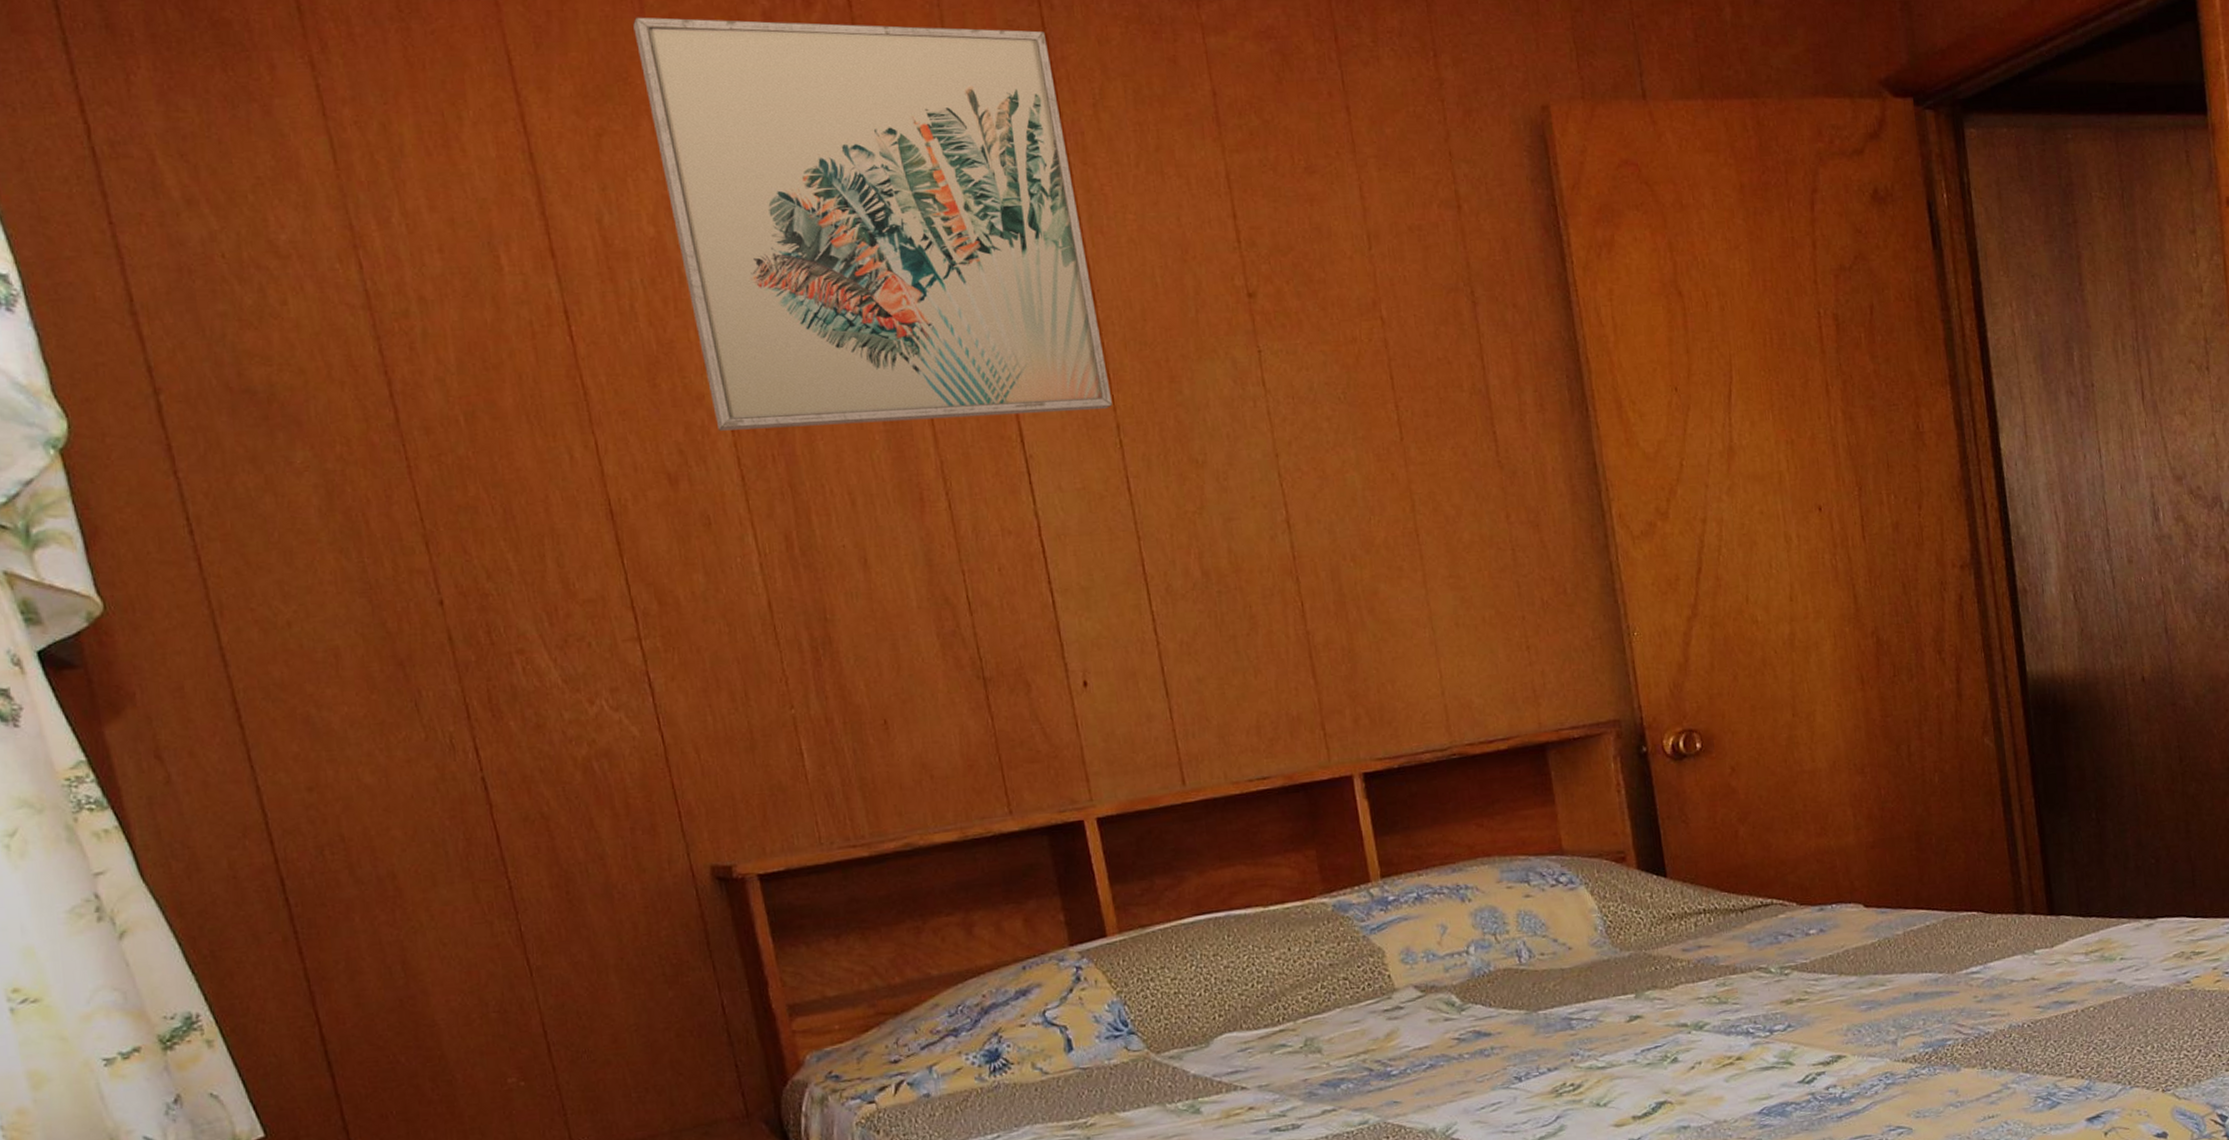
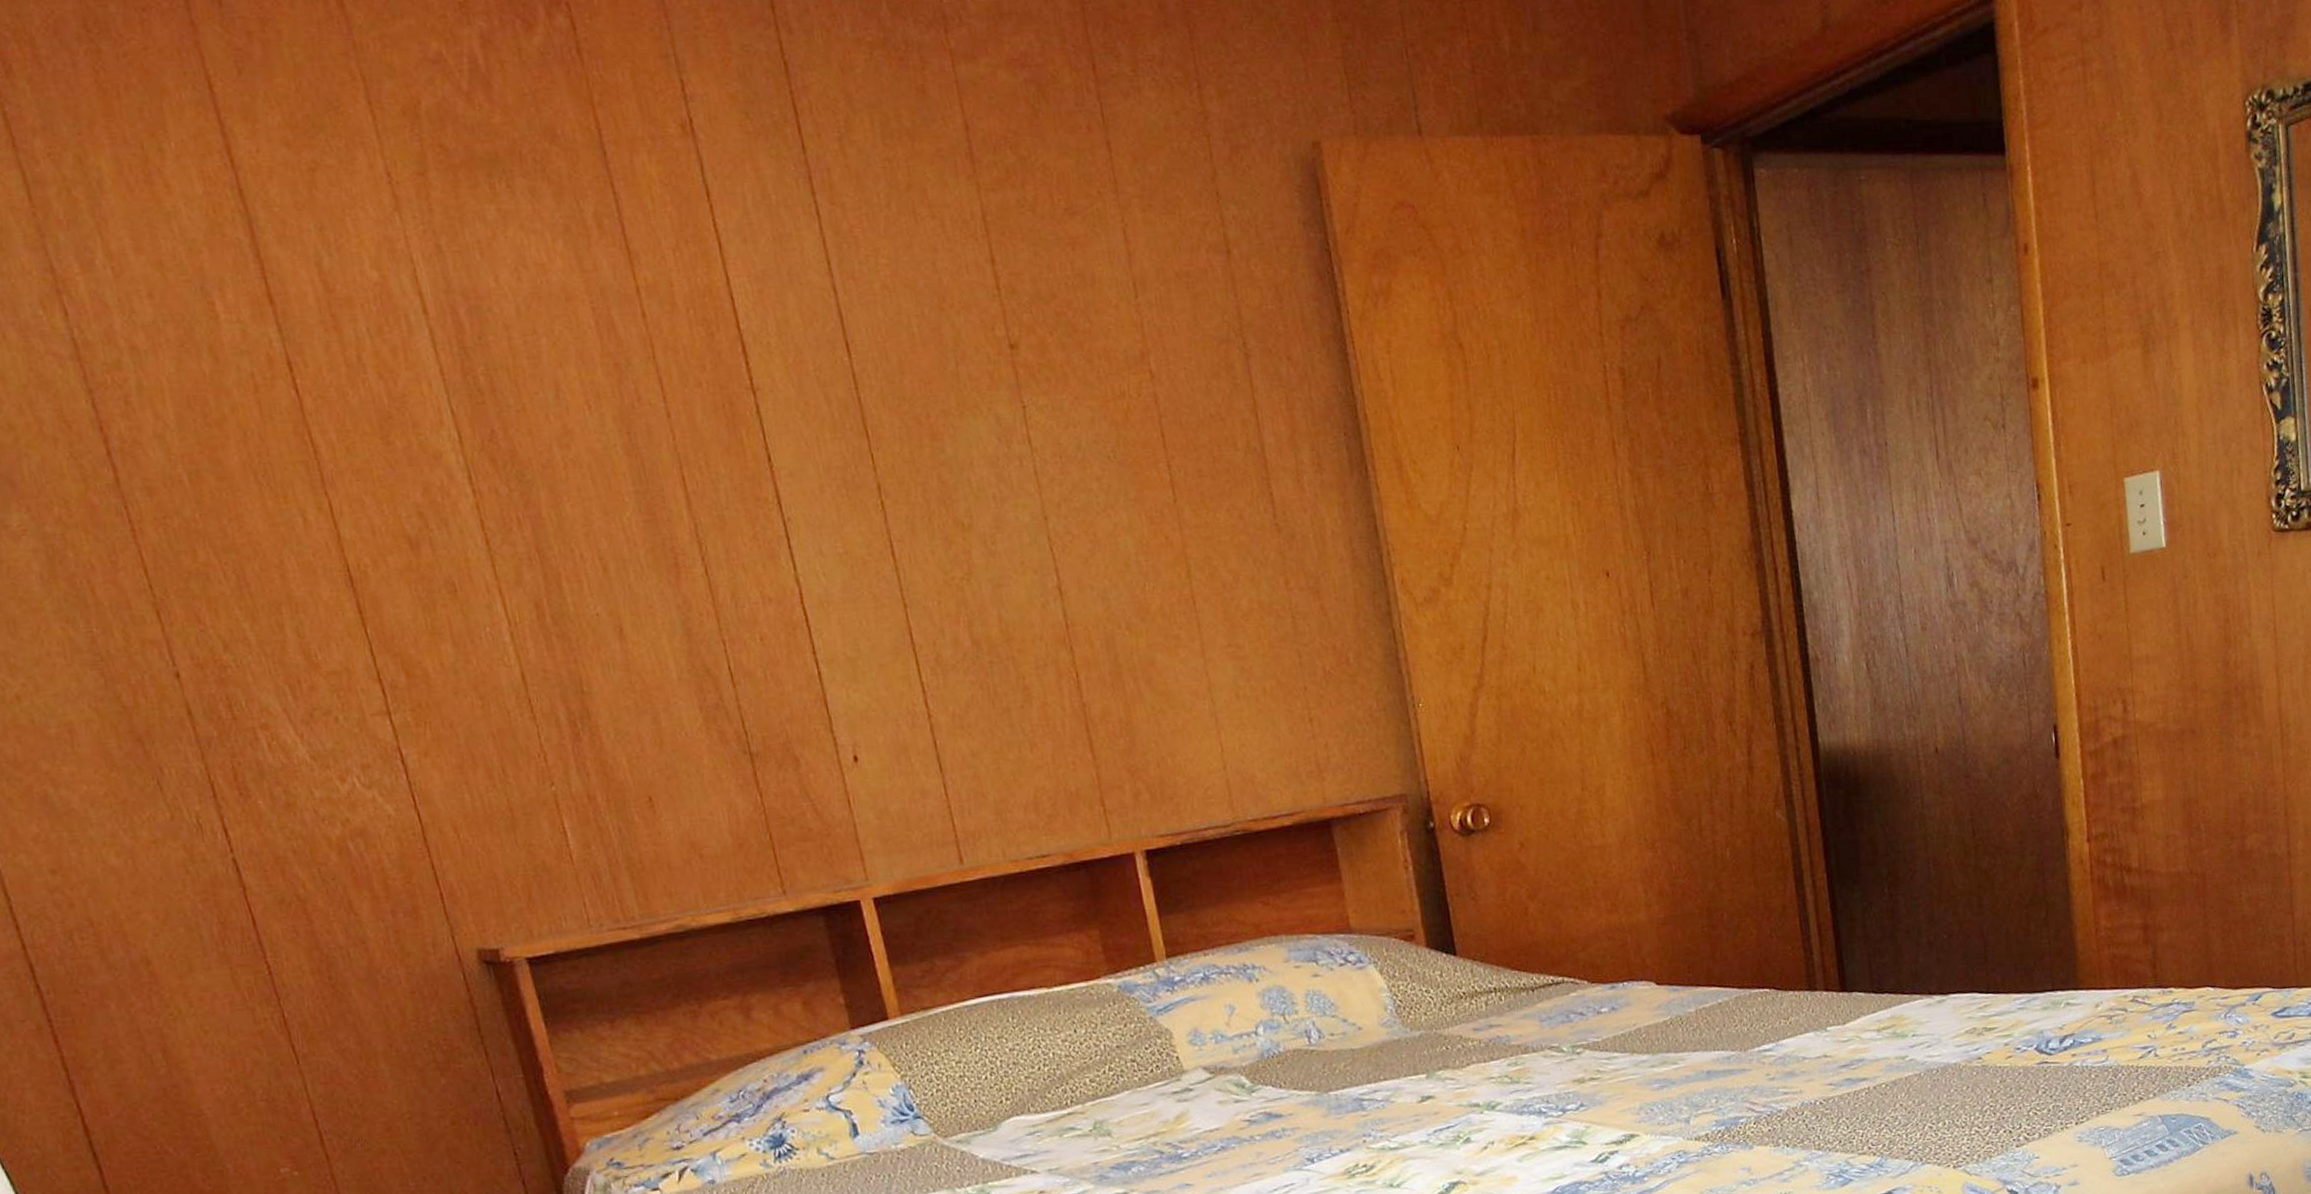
wall art: present [633,17,1113,431] -> none [341,39,873,492]

